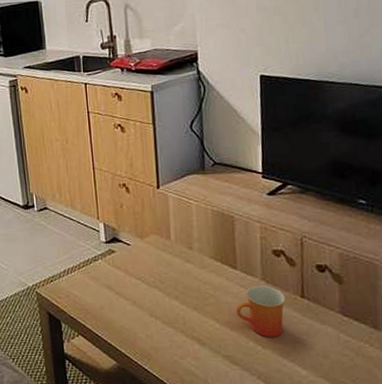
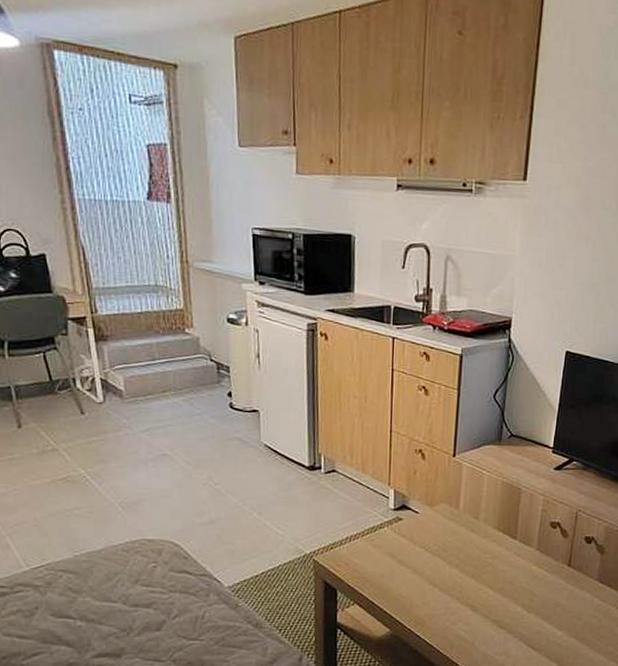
mug: present [236,285,285,337] -> none [510,555,555,602]

